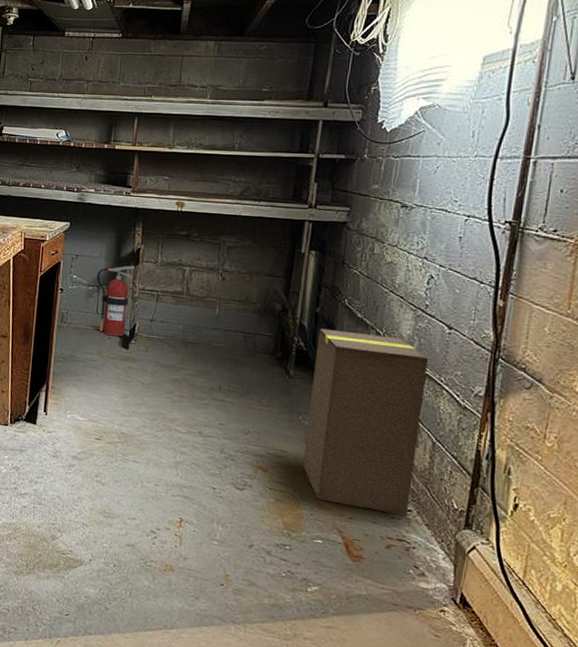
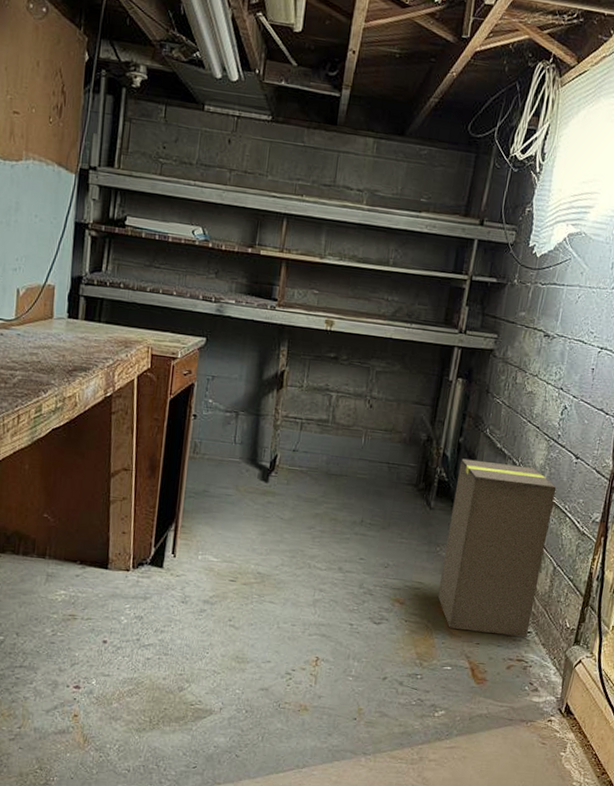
fire extinguisher: present [97,265,137,337] -> none [236,389,281,469]

